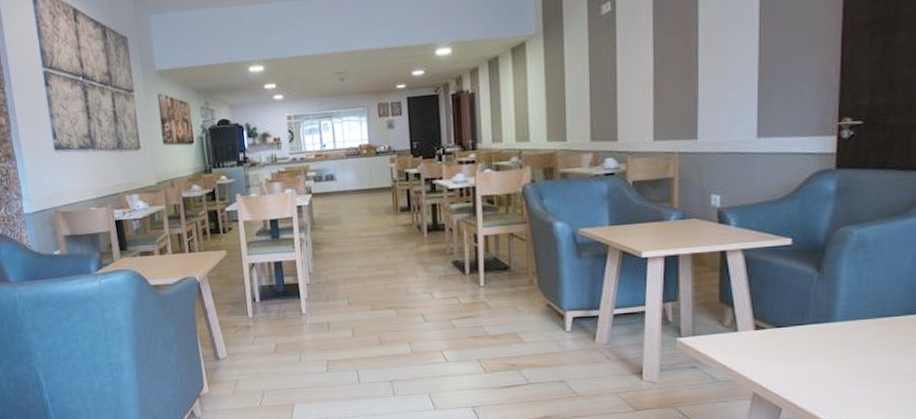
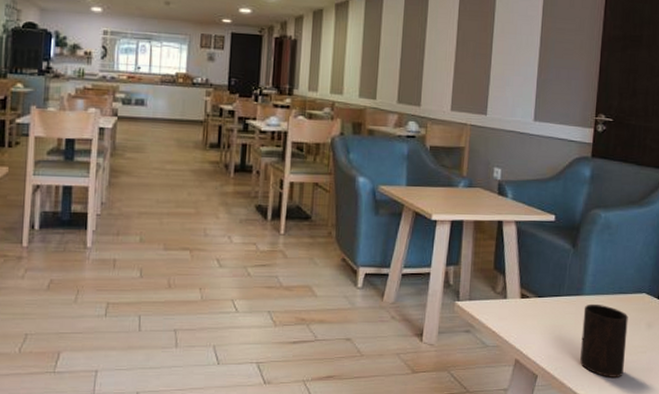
cup: none [835,329,896,408] -> present [580,303,628,377]

